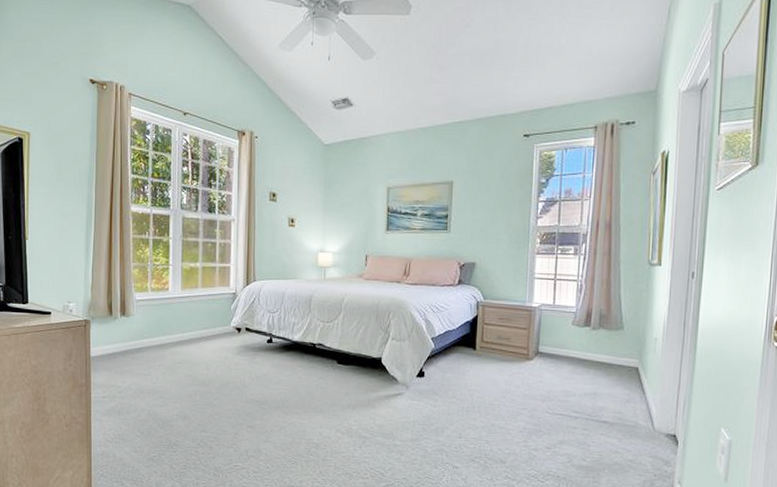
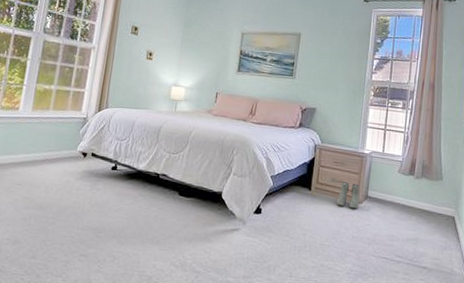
boots: none [504,339,530,366] -> present [336,182,360,209]

